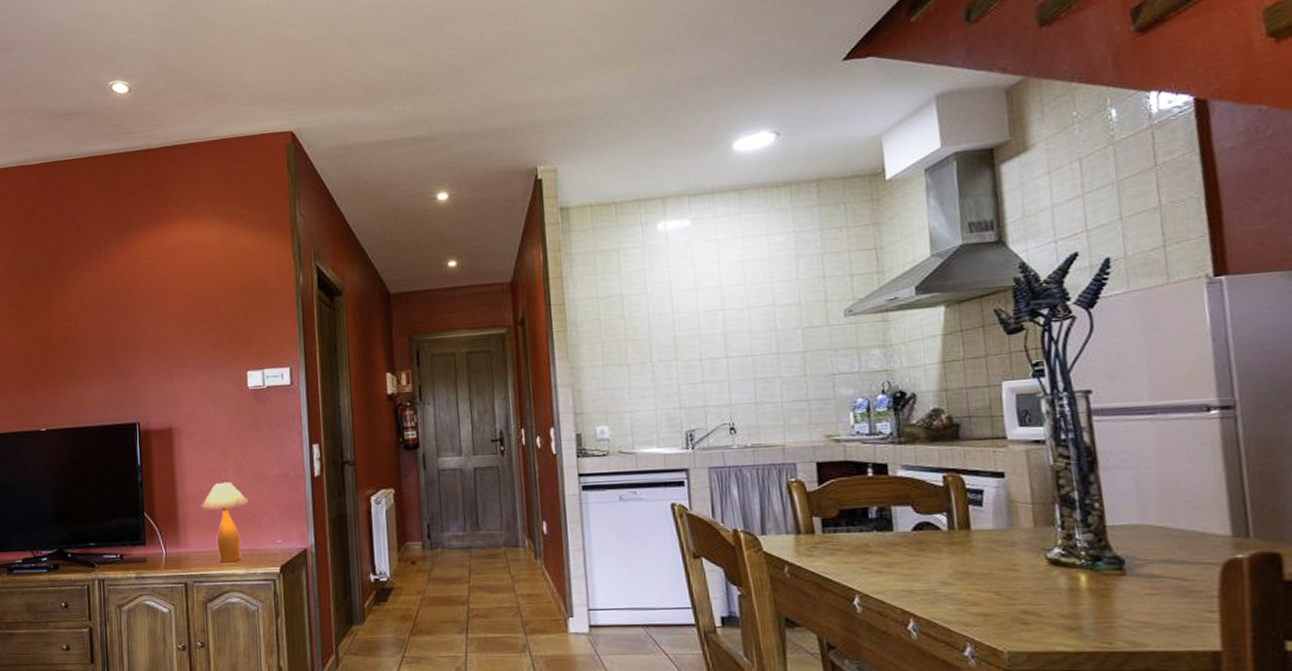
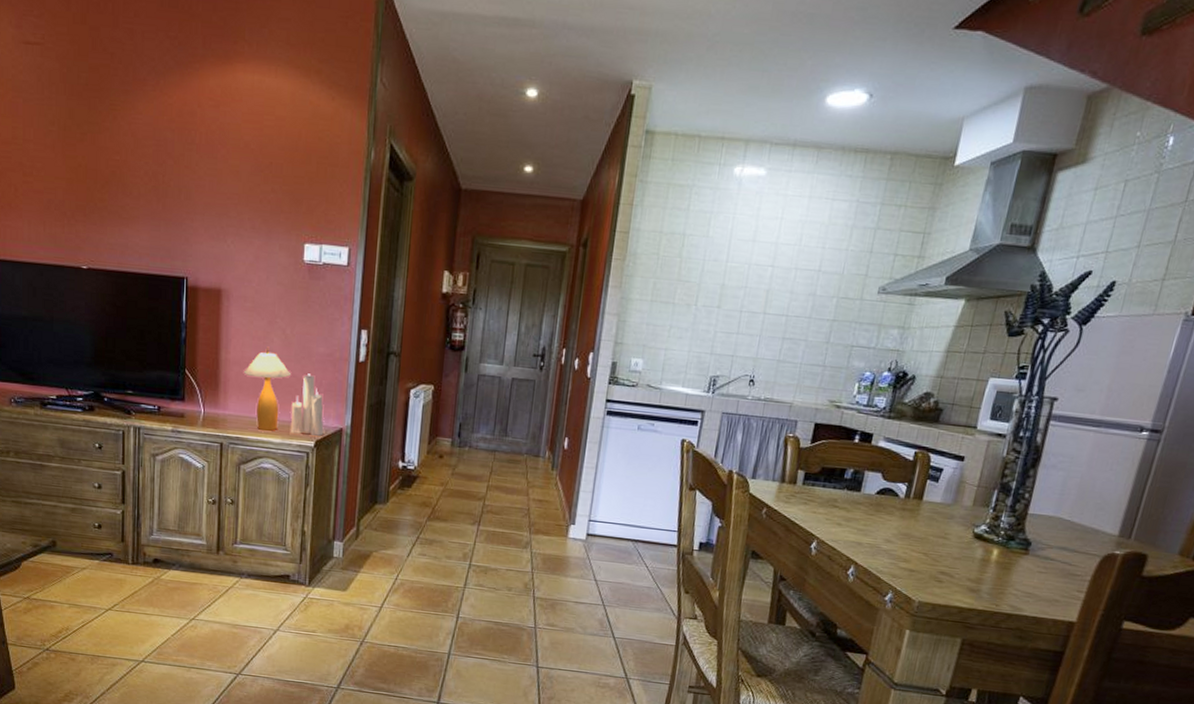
candle: none [252,497,288,562] -> present [290,373,324,437]

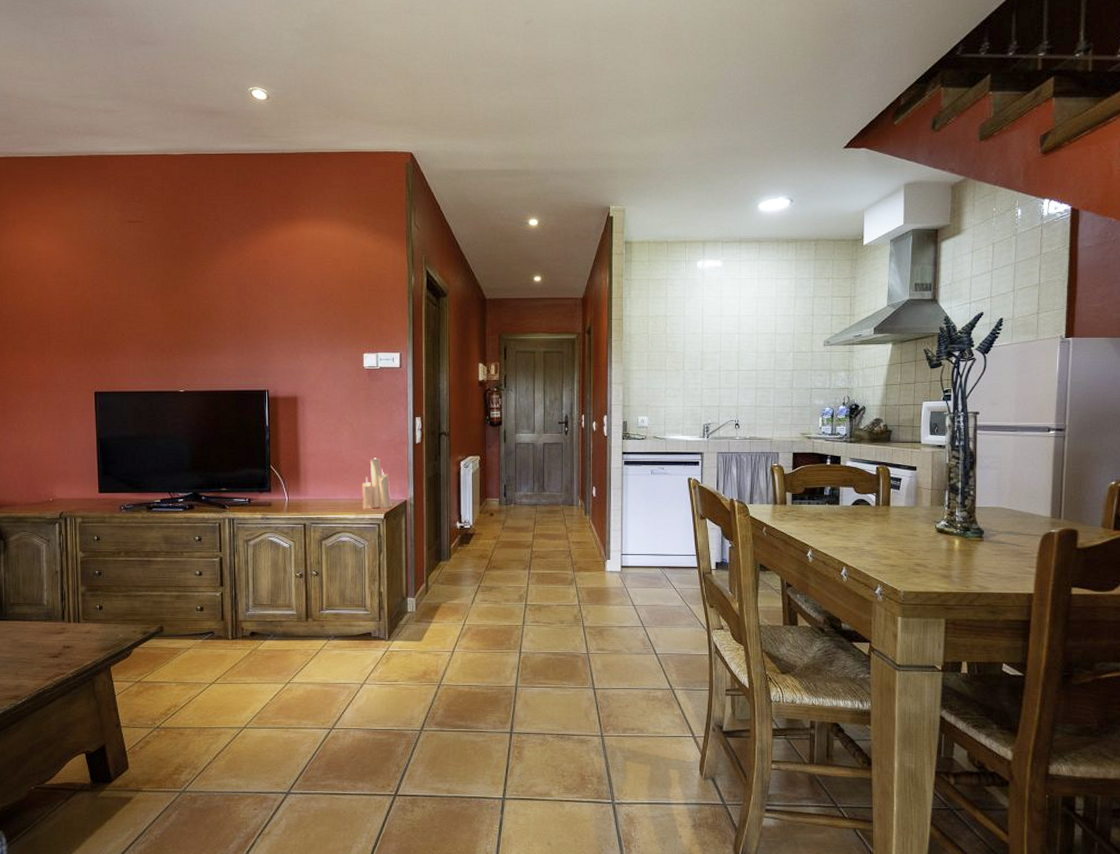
table lamp: present [244,346,292,432] -> none [320,439,361,510]

